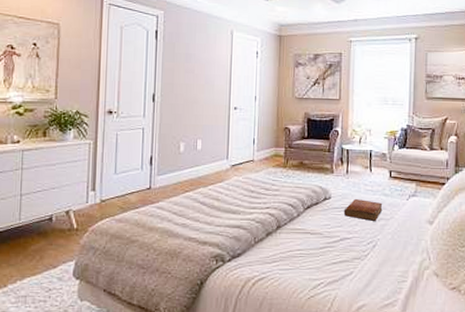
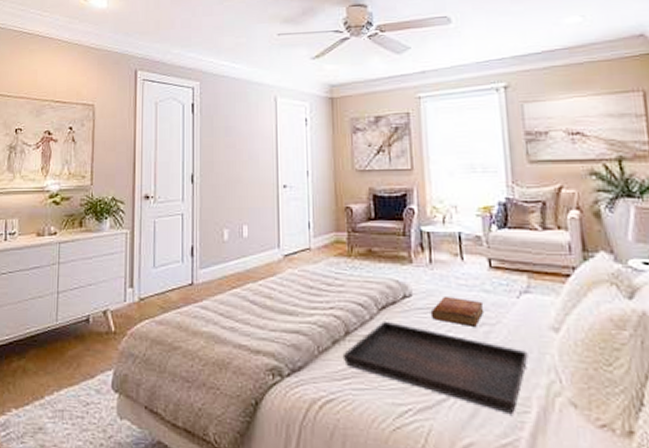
serving tray: none [274,217,410,282] -> present [342,320,529,413]

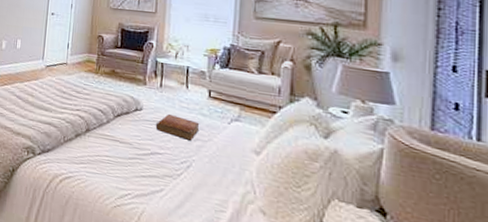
serving tray: present [342,320,529,413] -> none [82,125,231,210]

